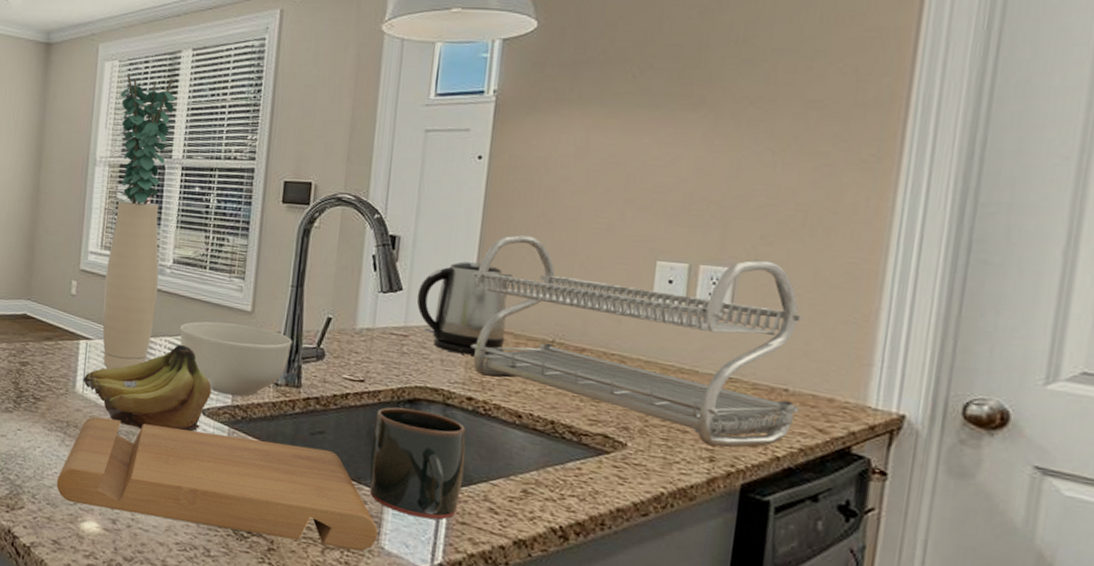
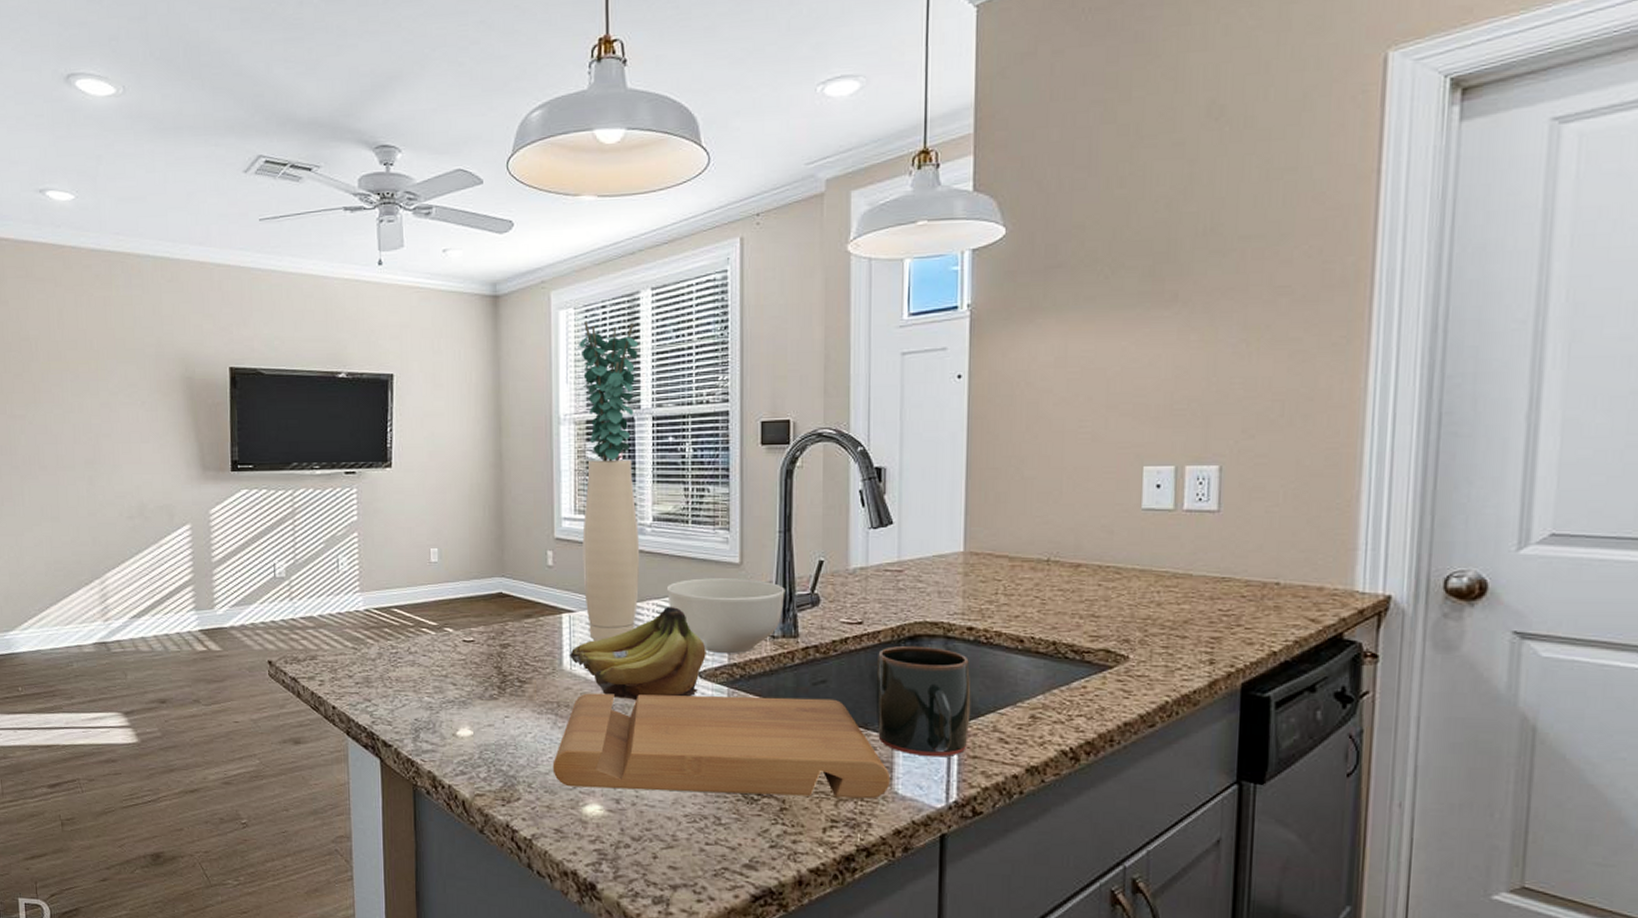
kettle: present [416,261,512,356] -> none [908,487,1002,584]
dish rack: present [470,235,803,448] -> none [962,454,1291,649]

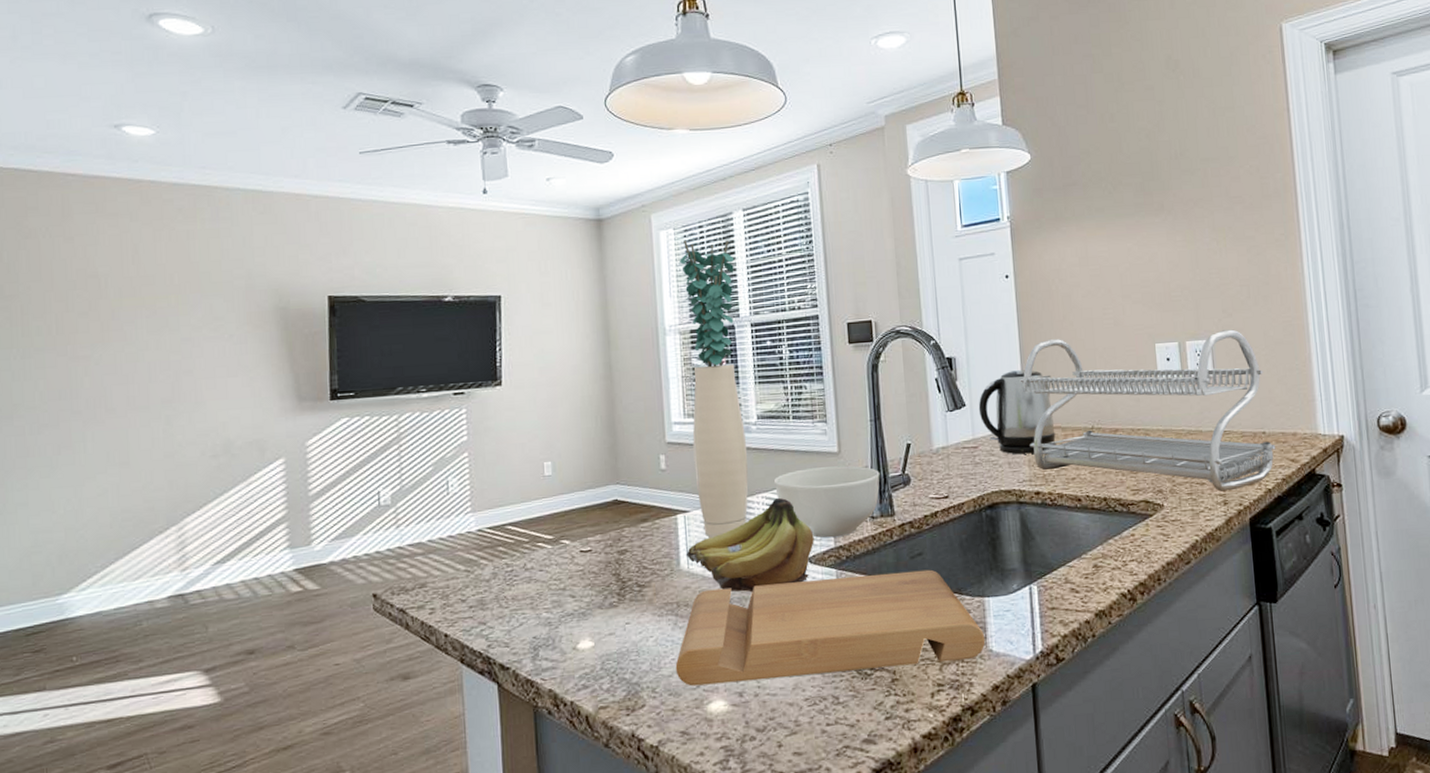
mug: present [875,645,971,757] -> none [963,512,1046,614]
kettle: none [908,487,1002,584] -> present [978,370,1056,455]
dish rack: none [962,454,1291,649] -> present [1019,329,1276,492]

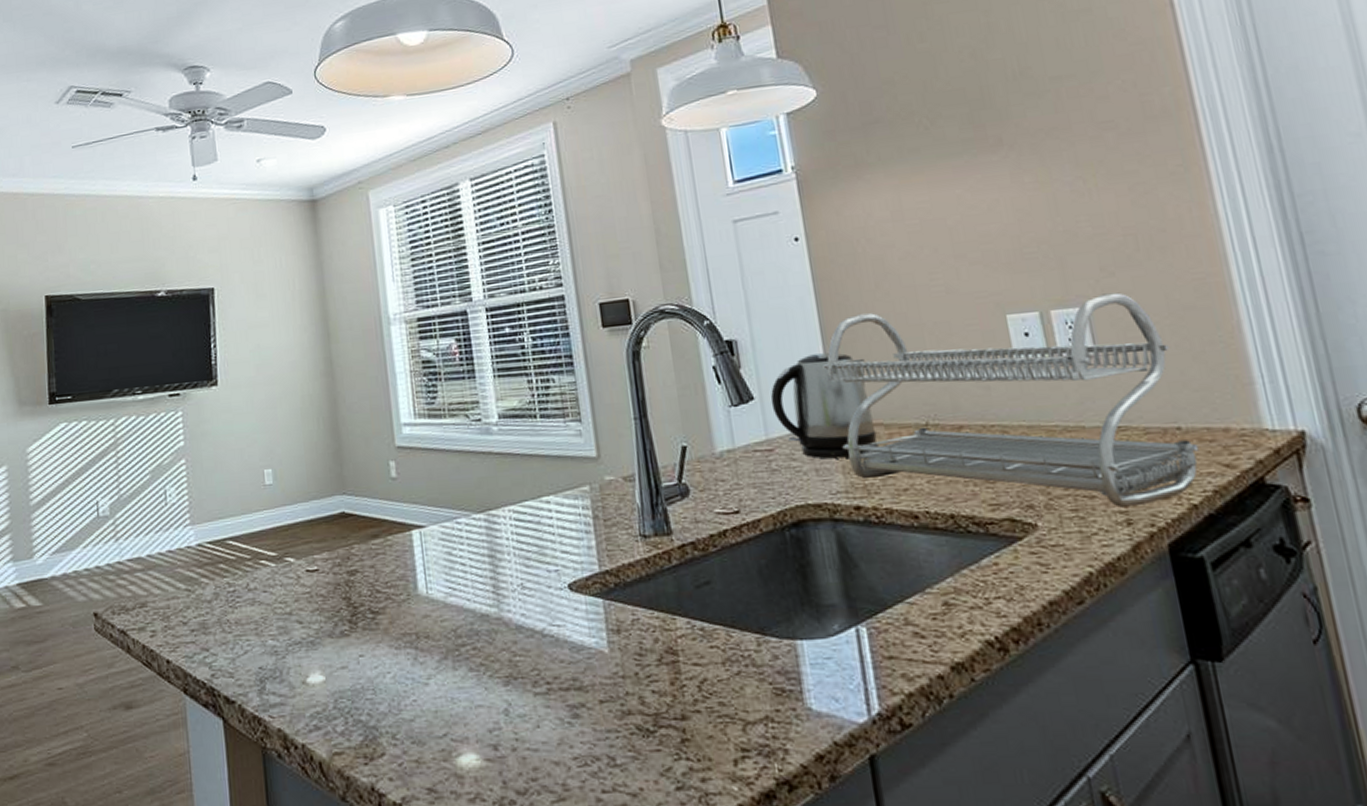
cutting board: present [675,569,986,686] -> none [417,602,802,734]
vase: present [680,240,749,539] -> none [402,214,493,559]
fruit: present [685,497,814,593] -> none [423,511,574,624]
bowl: present [773,465,880,538] -> none [521,473,651,561]

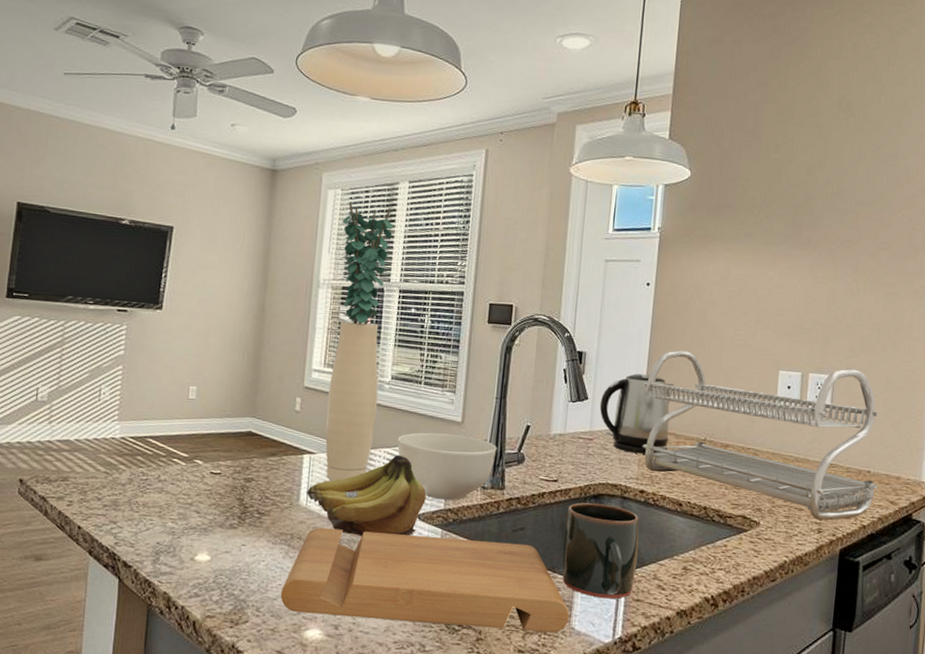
vase: none [402,214,493,559] -> present [325,201,394,482]
cutting board: none [417,602,802,734] -> present [280,527,570,633]
fruit: none [423,511,574,624] -> present [306,454,426,537]
bowl: none [521,473,651,561] -> present [397,432,497,500]
mug: none [762,532,879,662] -> present [562,502,640,599]

